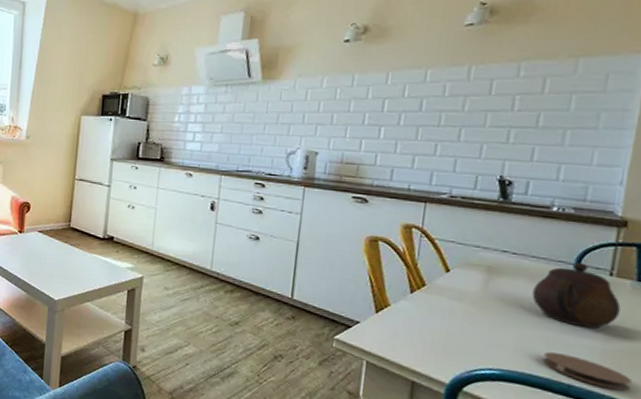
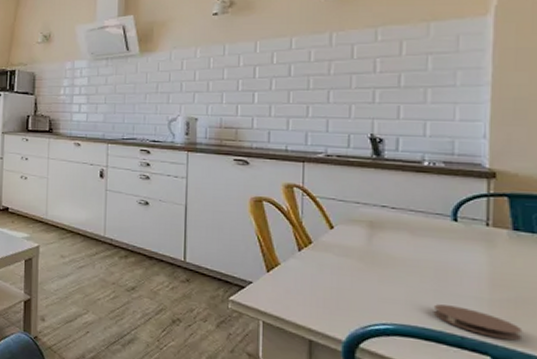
teapot: present [532,262,621,330] -> none [415,214,501,280]

